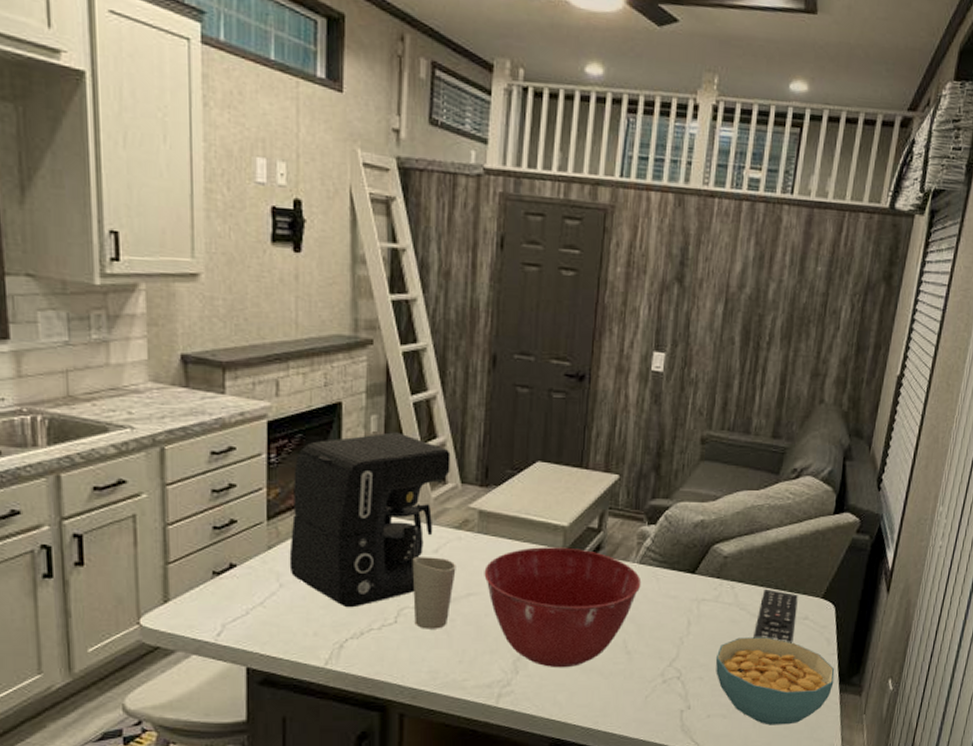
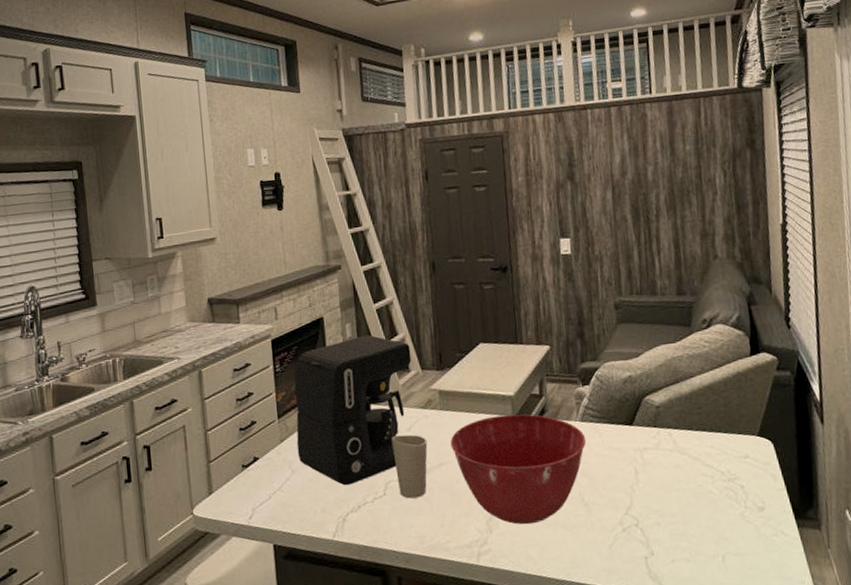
cereal bowl: present [715,637,835,725] -> none [667,478,790,566]
remote control: present [753,588,798,643] -> none [699,432,739,483]

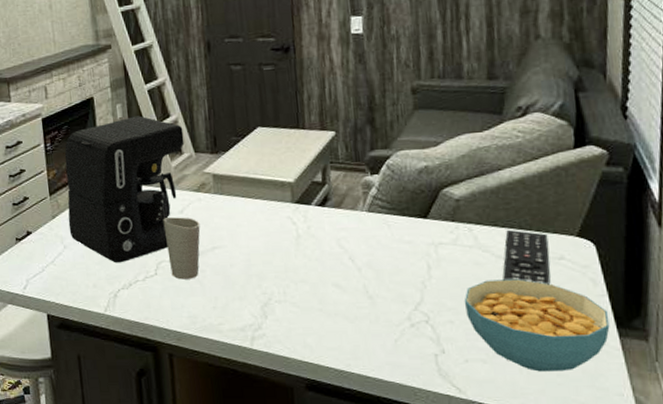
mixing bowl: present [450,414,587,525] -> none [224,201,373,313]
cereal bowl: none [667,478,790,566] -> present [464,279,610,372]
remote control: none [699,432,739,483] -> present [502,229,551,285]

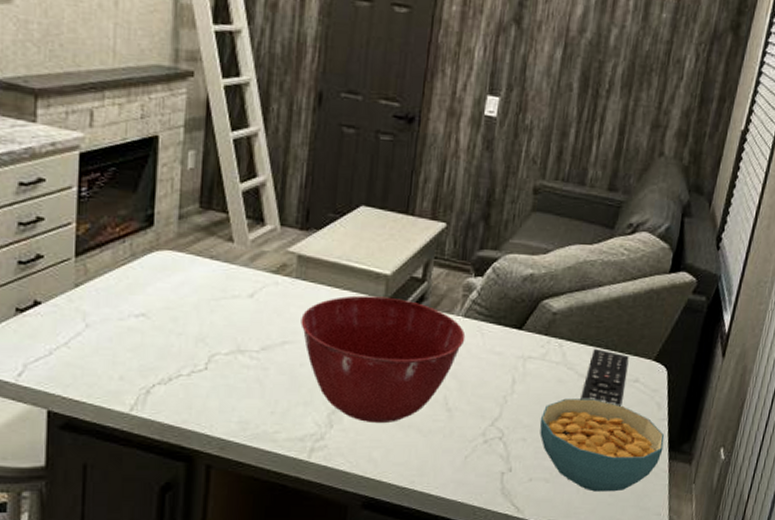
coffee maker: present [64,116,185,263] -> none [96,169,271,352]
cup: present [163,217,201,280] -> none [225,301,272,378]
mixing bowl: none [224,201,373,313] -> present [300,295,466,424]

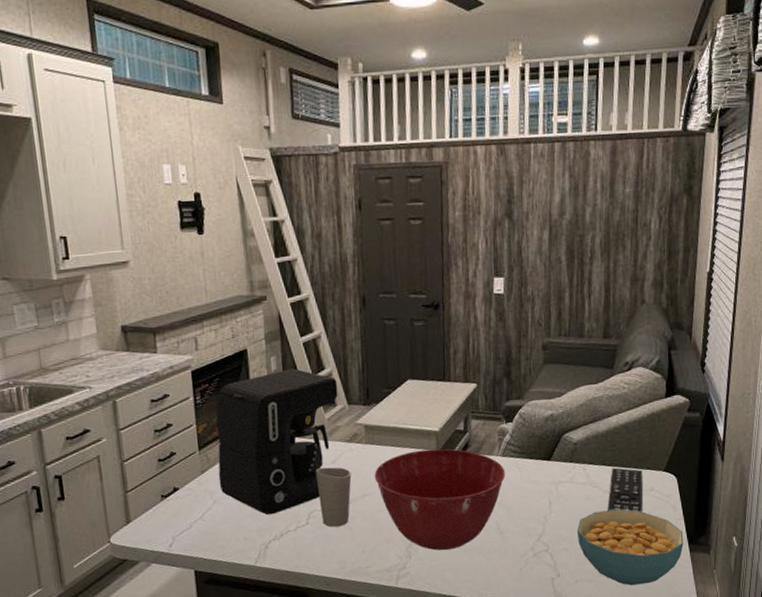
coffee maker: none [96,169,271,352] -> present [215,368,338,515]
cup: none [225,301,272,378] -> present [315,467,352,528]

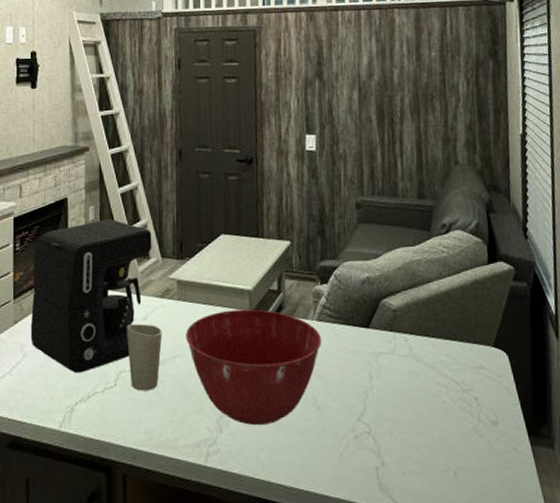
cereal bowl: present [576,509,684,586] -> none [401,388,523,483]
remote control: present [607,467,643,513] -> none [433,339,474,394]

